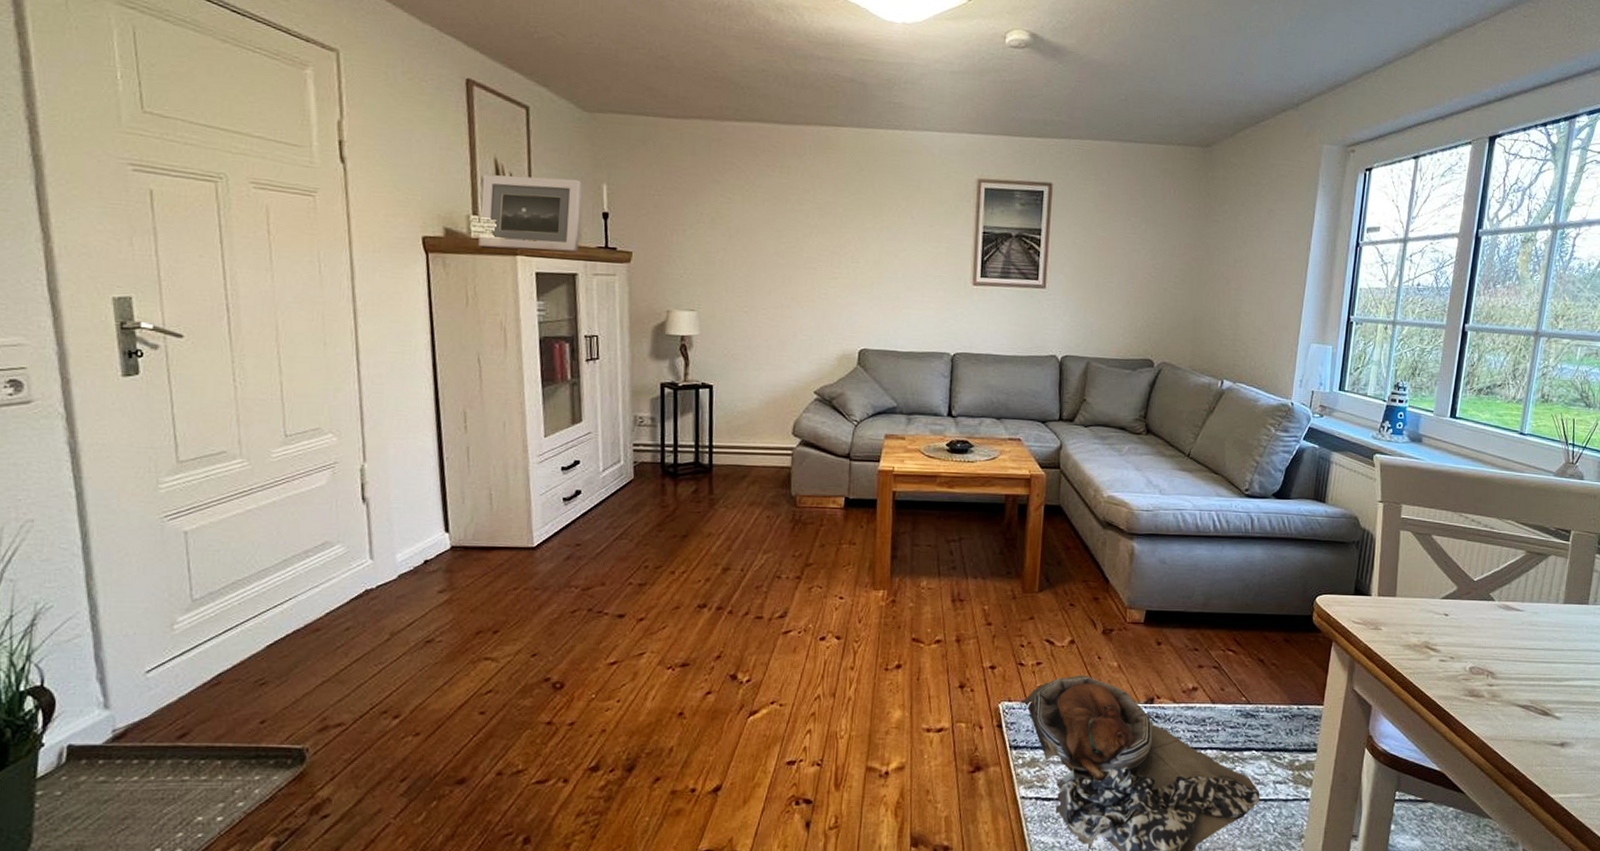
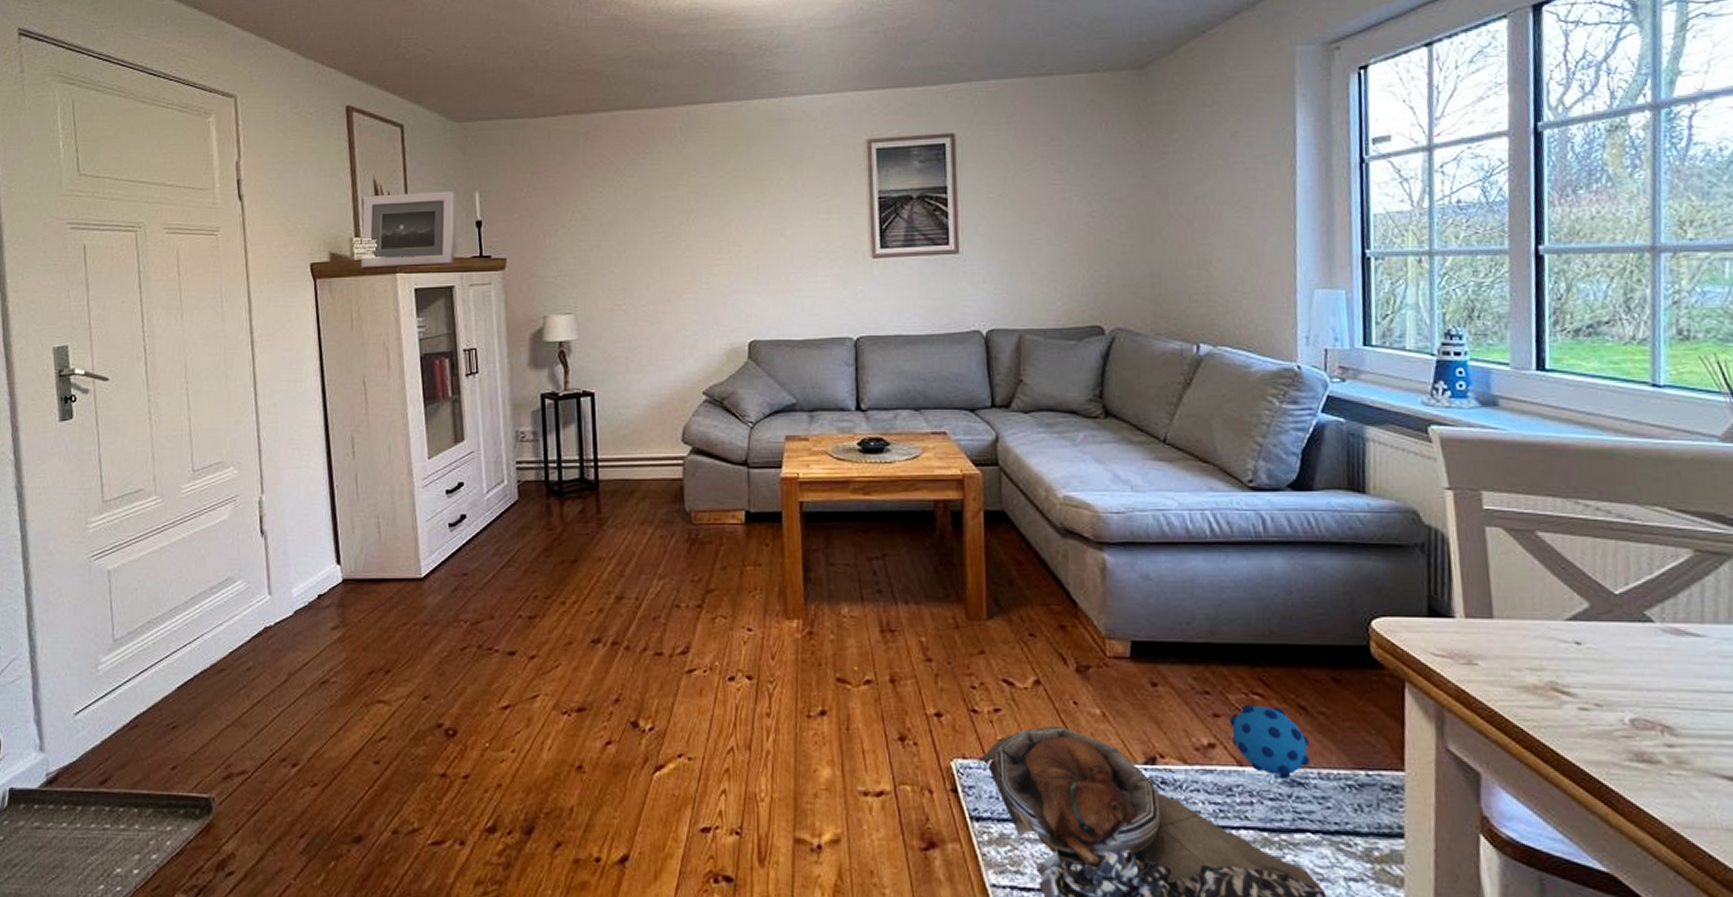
toy ball: none [1210,658,1262,712] -> present [1229,704,1310,778]

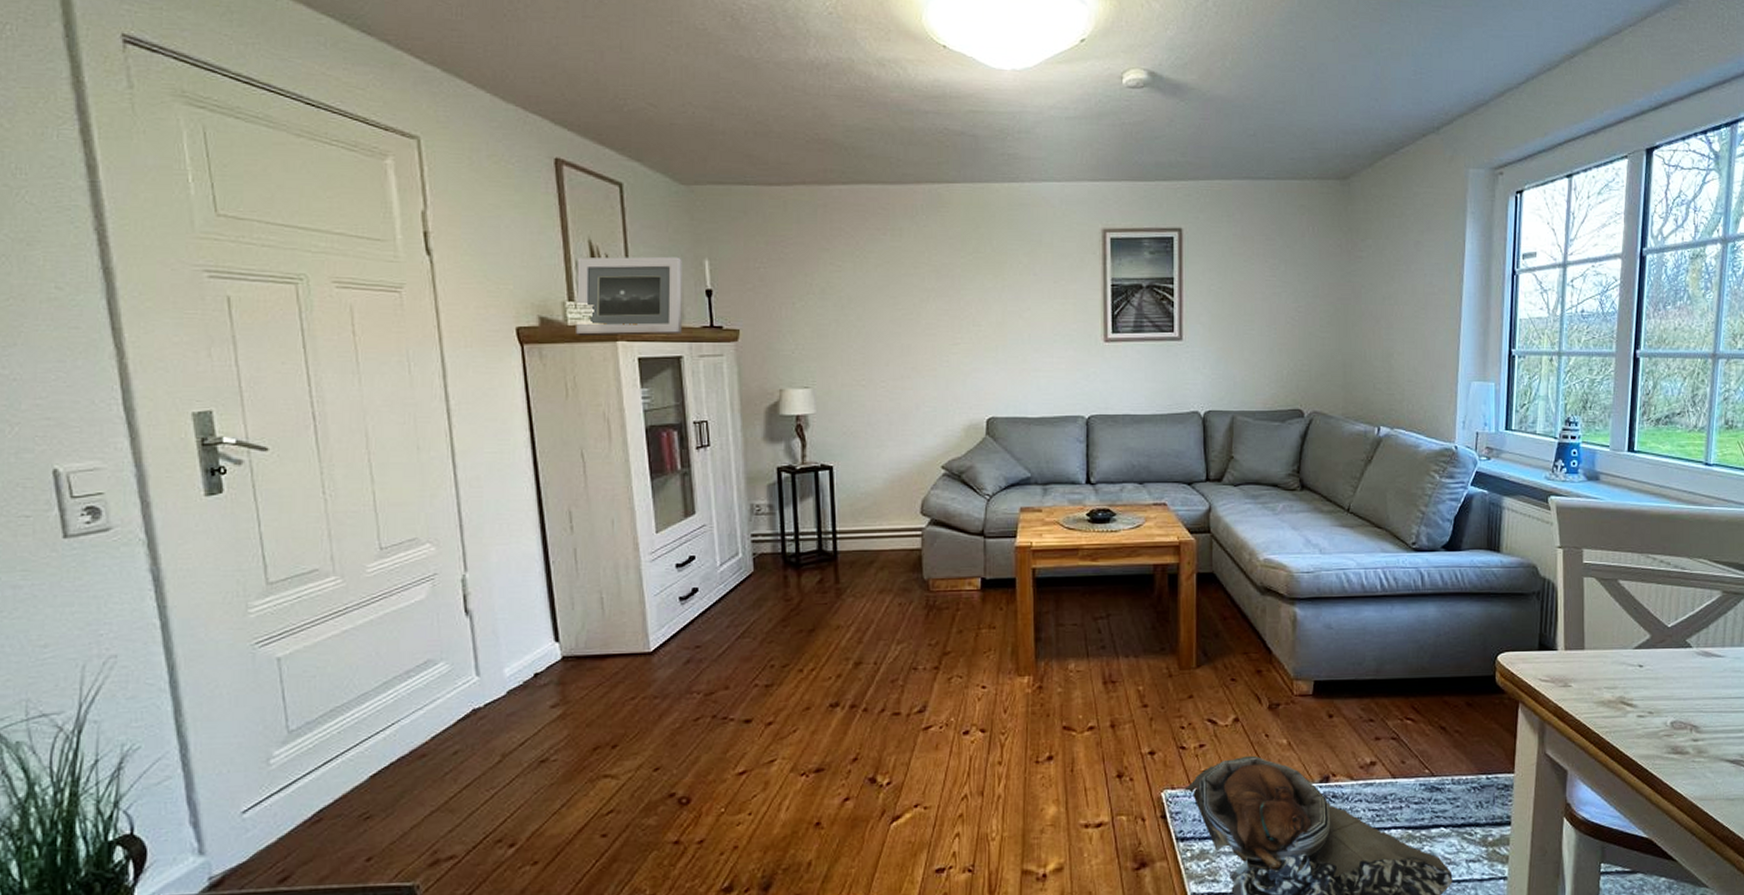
toy ball: present [1229,704,1310,778] -> none [1388,728,1446,786]

